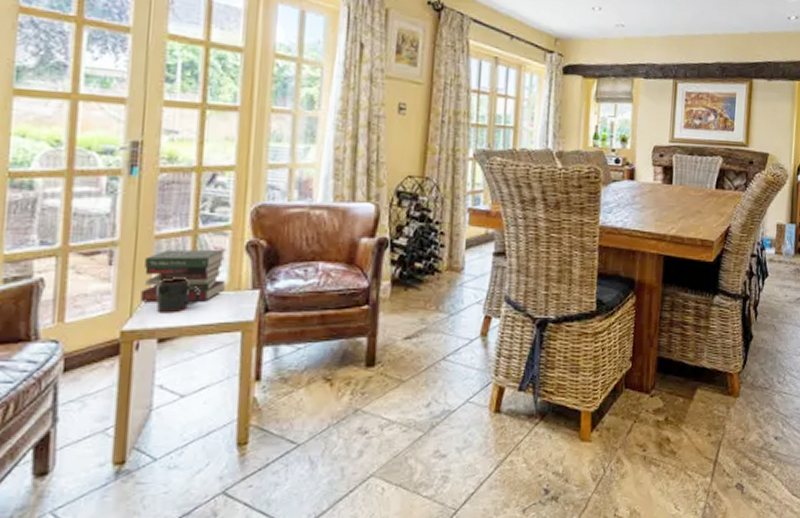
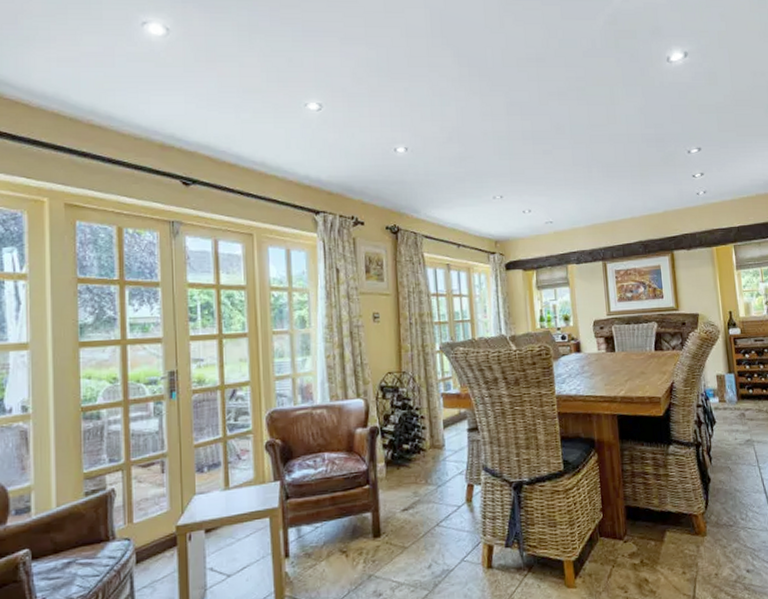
books: present [140,249,226,302] -> none [188,450,254,500]
mug: present [155,277,201,314] -> none [200,477,234,508]

